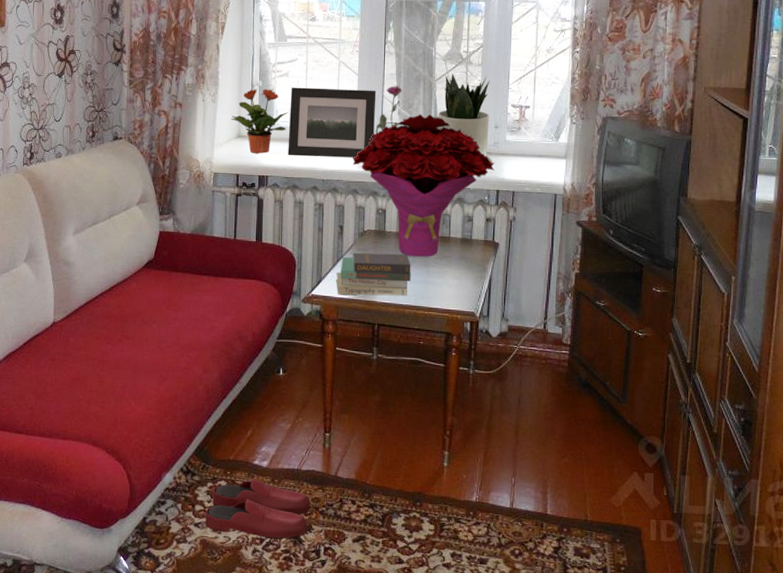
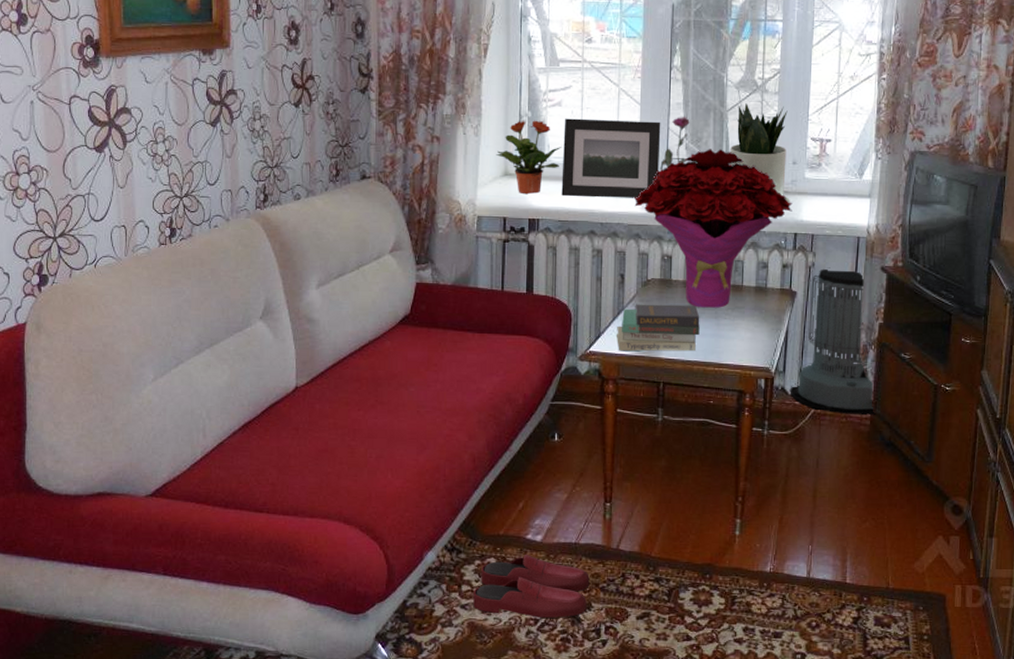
space heater: none [493,221,574,358] -> present [790,267,877,416]

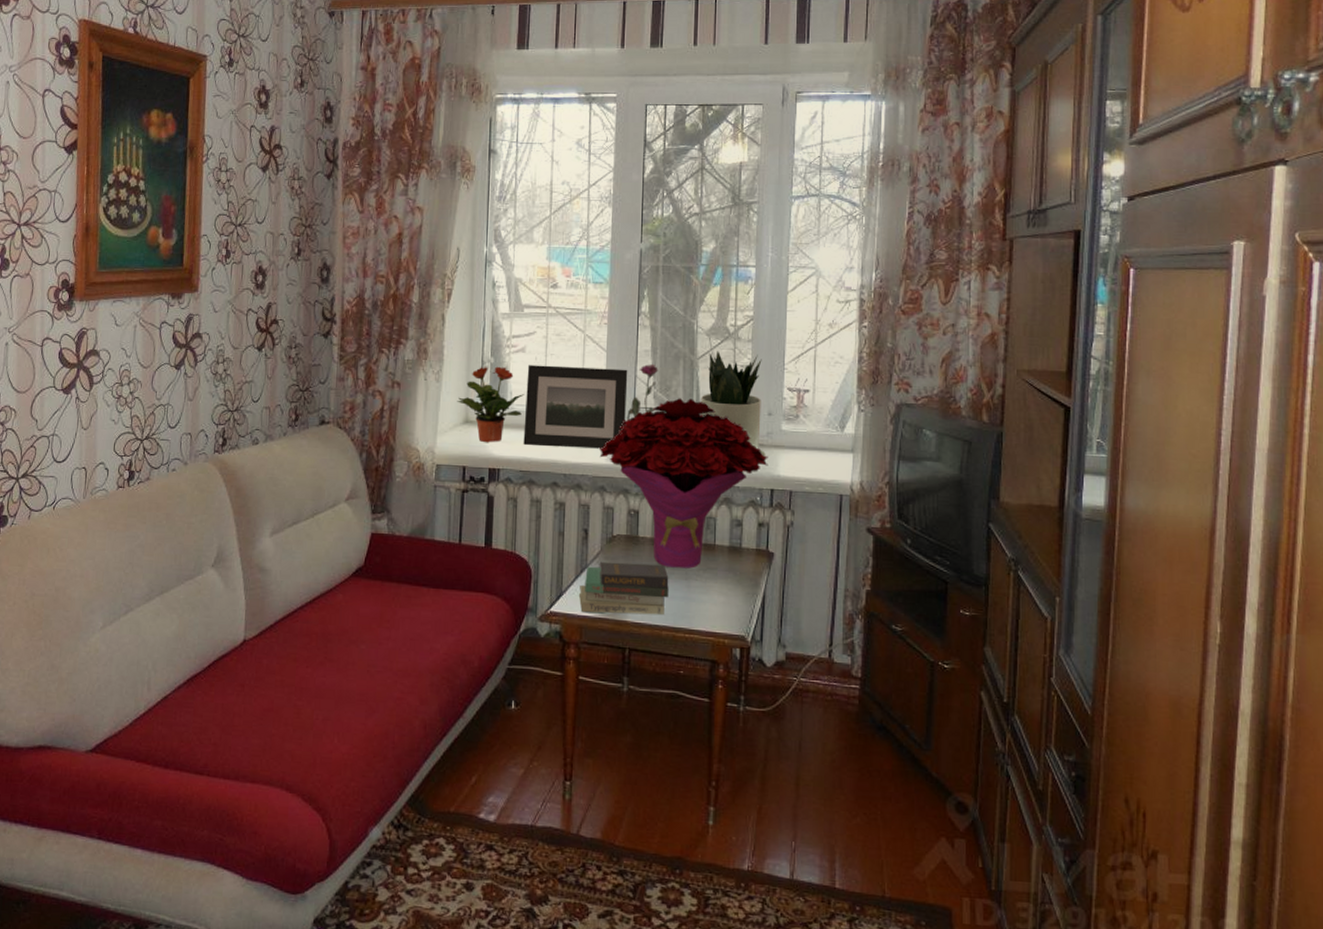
slippers: present [473,553,590,619] -> none [419,835,547,912]
space heater: present [790,267,877,416] -> none [768,527,866,694]

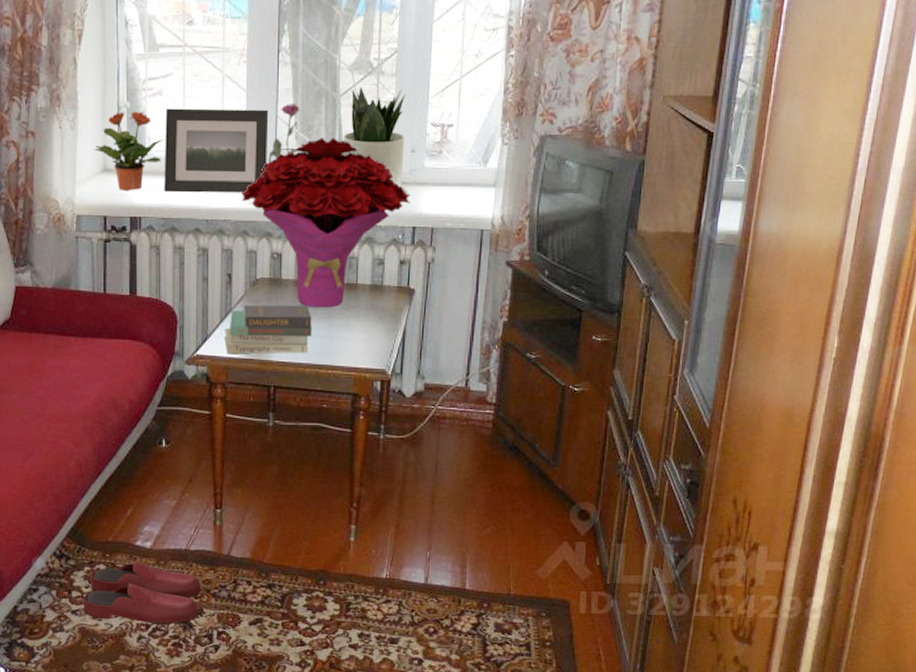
slippers: none [419,835,547,912] -> present [84,560,201,624]

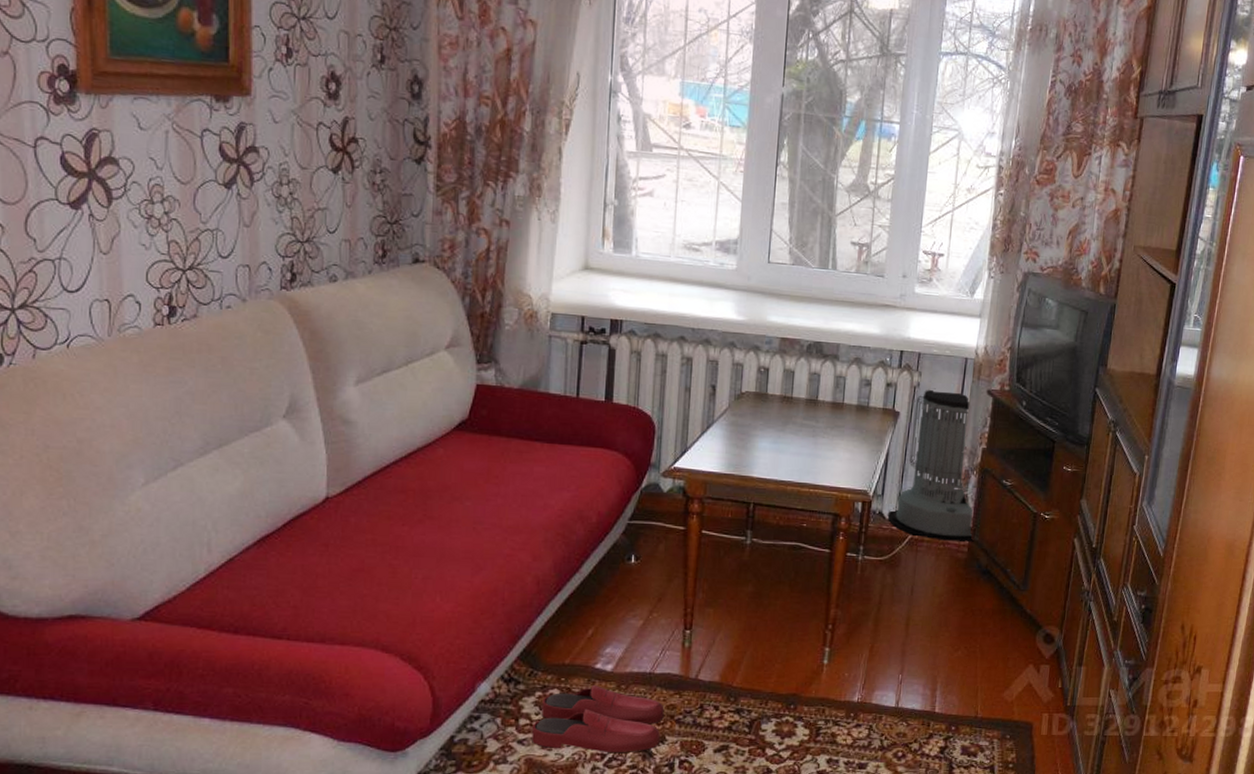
potted plant: present [94,111,164,191] -> none [575,208,652,293]
picture frame: present [164,108,269,193] -> none [649,210,764,304]
books: present [225,305,312,355] -> none [705,418,797,472]
flower bouquet: present [240,138,411,308] -> none [729,255,900,426]
vase: present [268,102,308,162] -> none [760,217,802,275]
planter: present [343,87,408,195] -> none [836,209,900,318]
space heater: none [407,263,499,418] -> present [887,388,975,543]

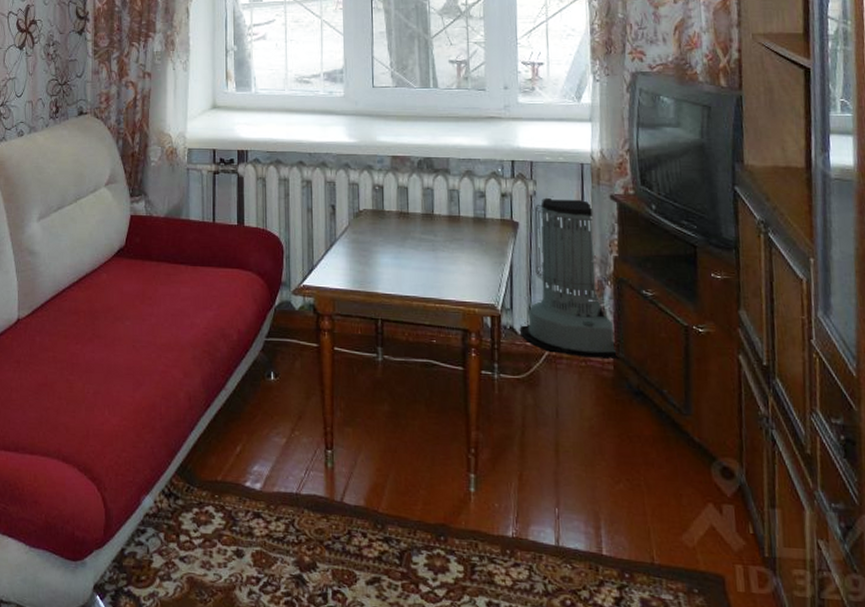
slippers: present [532,684,665,754] -> none [192,503,313,578]

